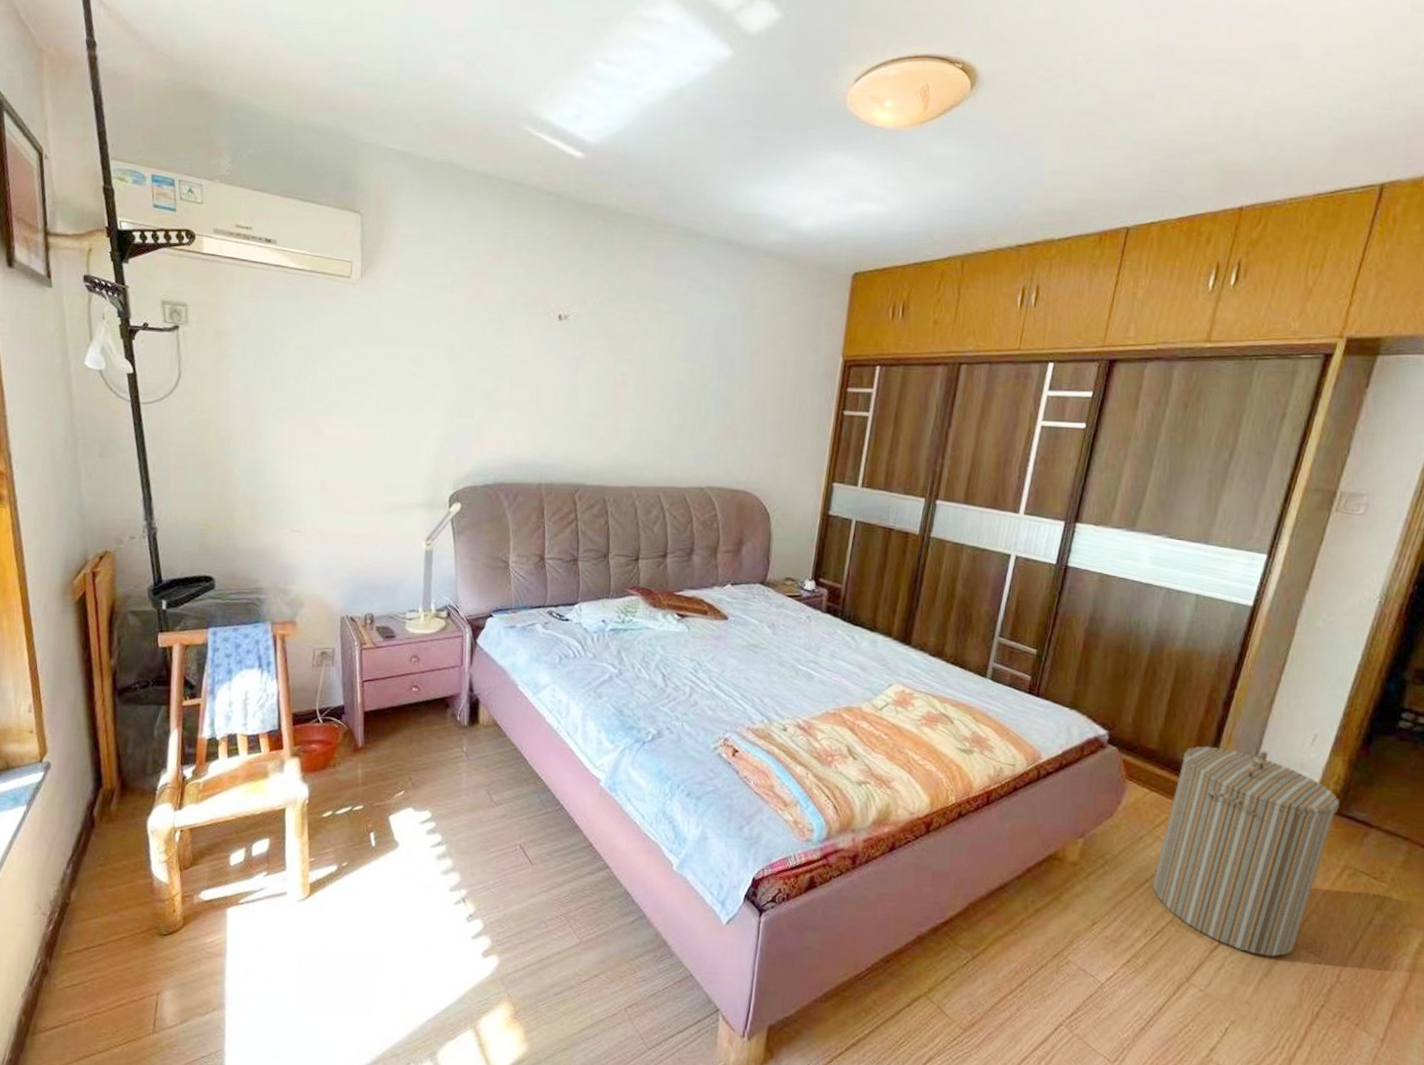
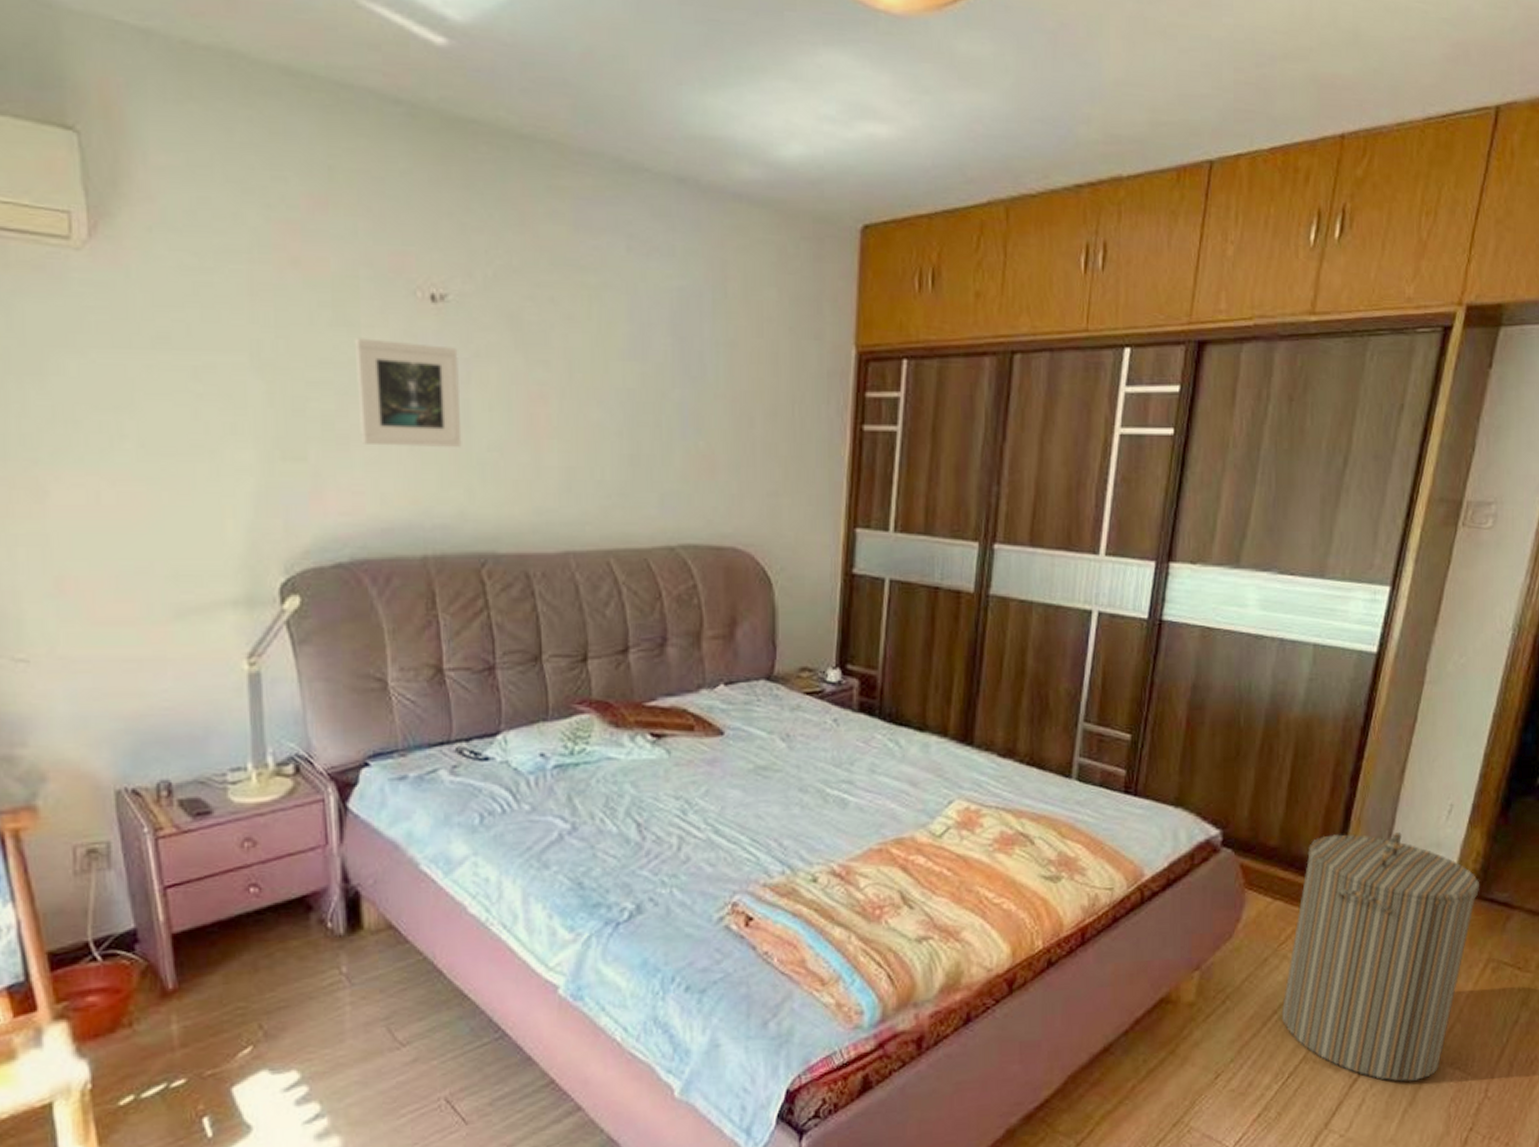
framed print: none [507,341,573,414] -> present [354,338,462,447]

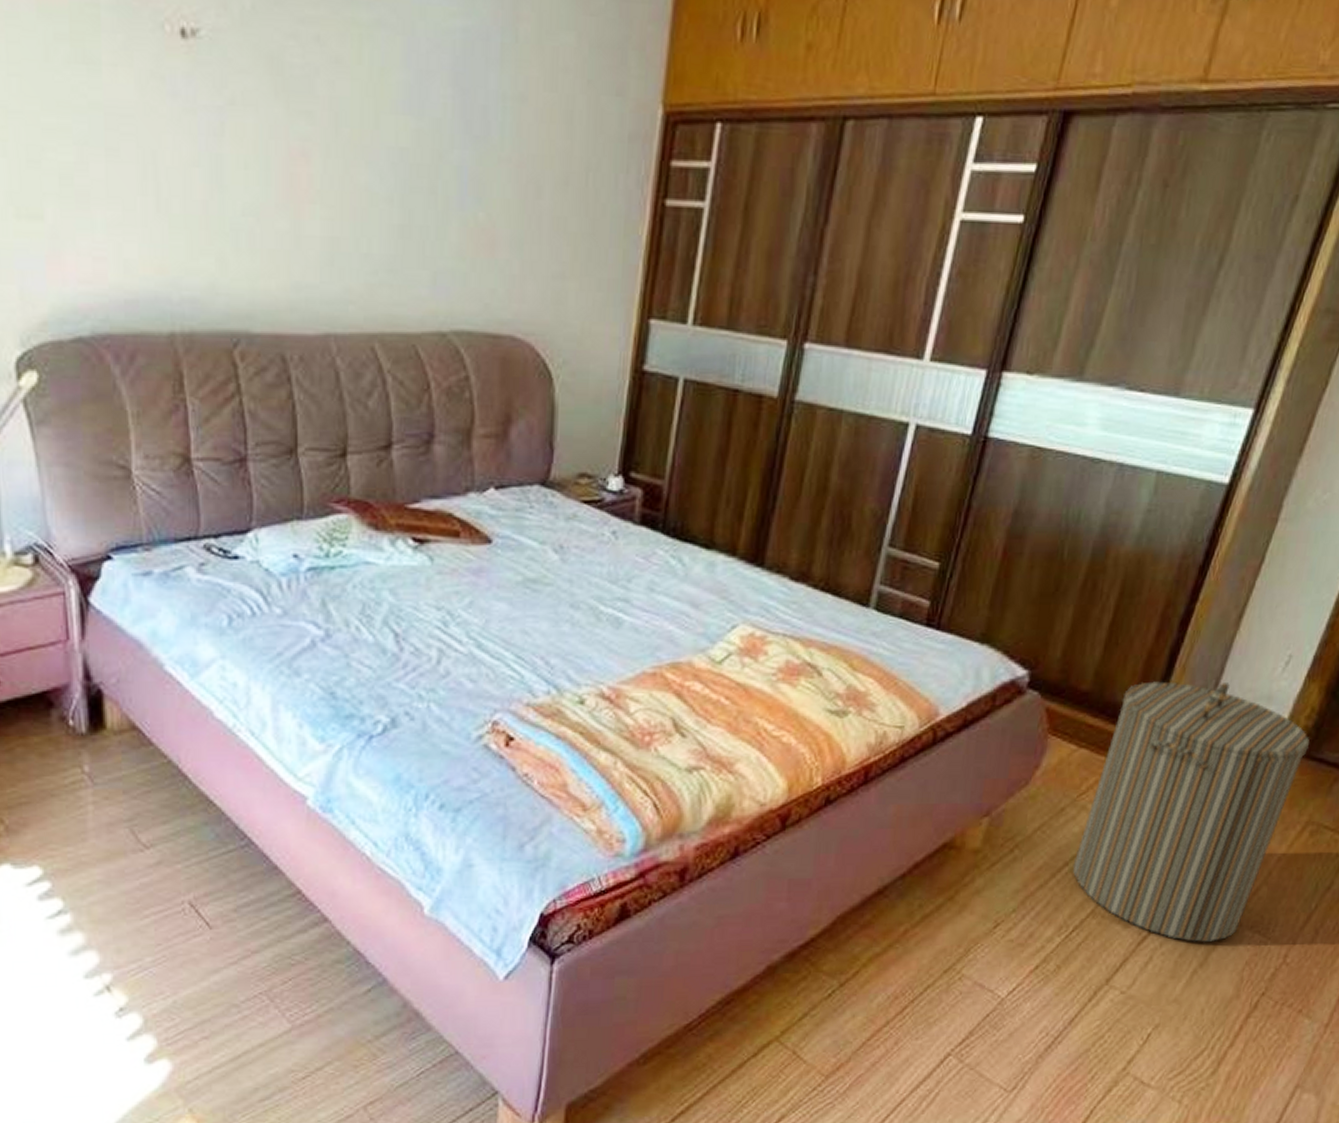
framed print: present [354,338,462,447] -> none [95,78,214,210]

